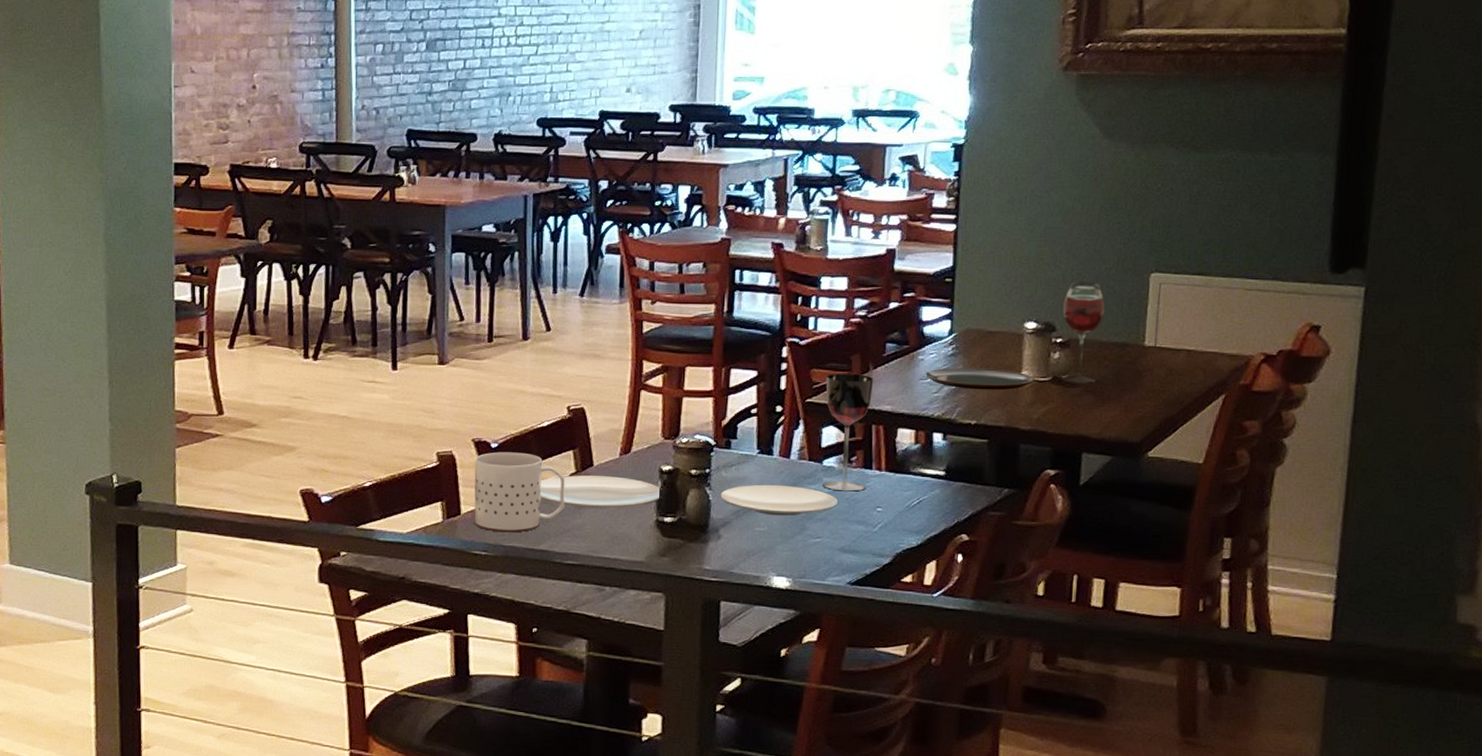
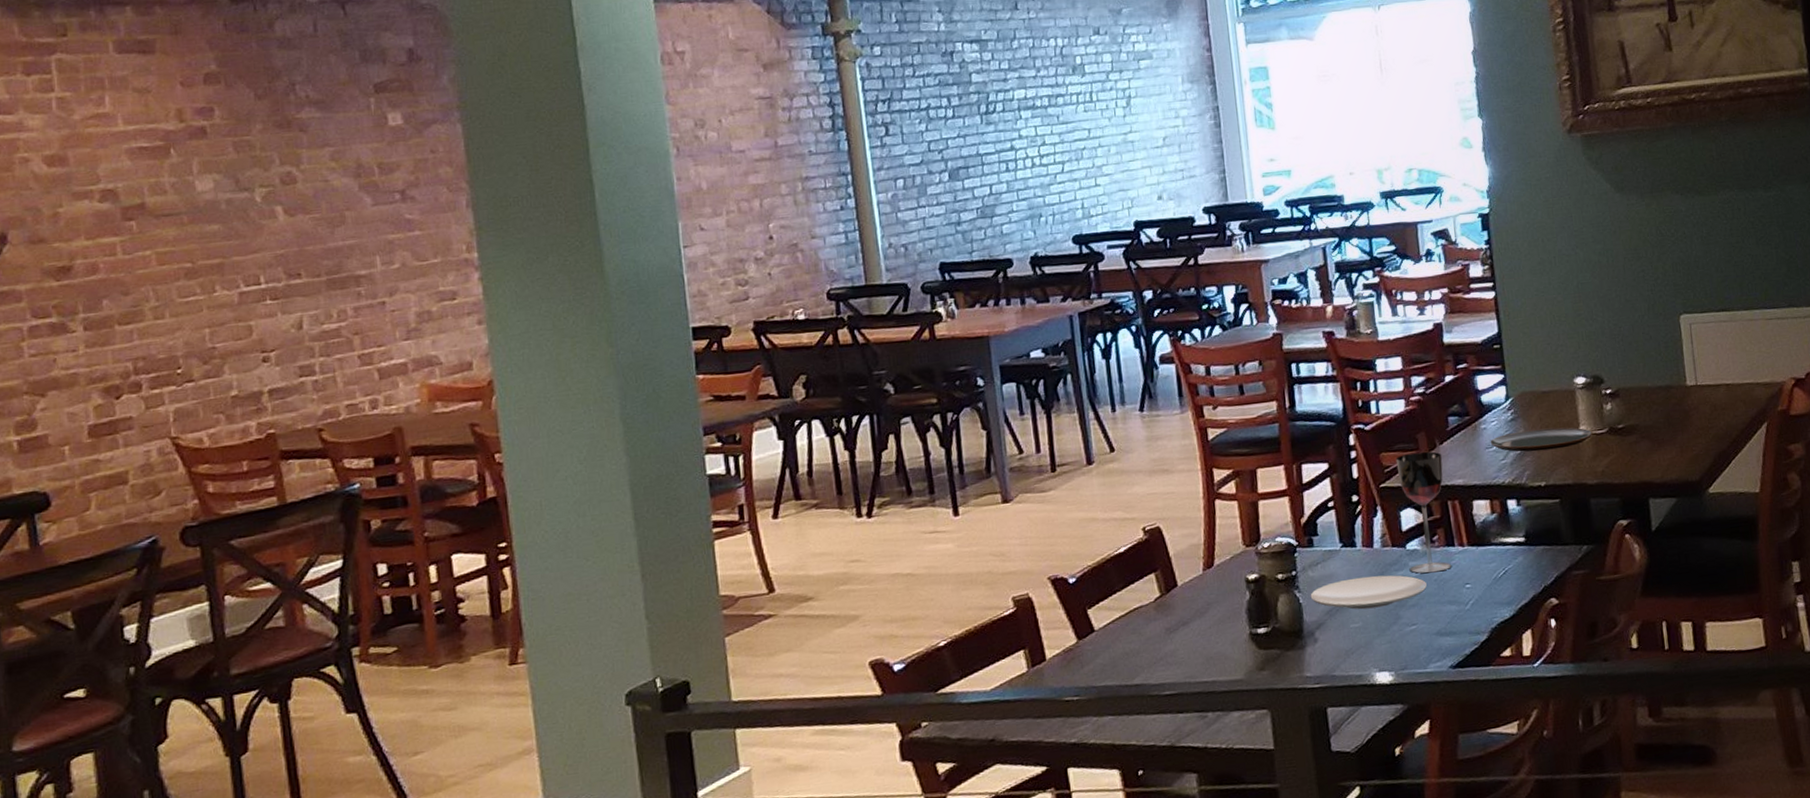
mug: present [474,452,565,533] -> none [1053,583,1154,673]
plate: present [541,475,662,509] -> none [1126,593,1252,633]
wineglass: present [1061,282,1105,384] -> none [1606,330,1650,432]

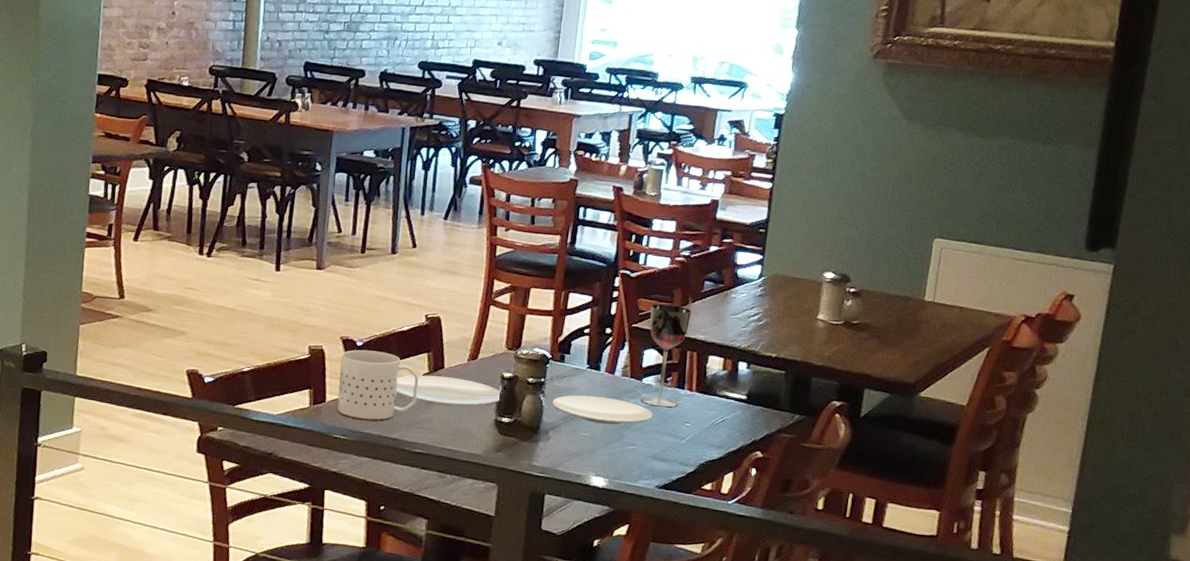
mug: none [1053,583,1154,673] -> present [337,349,419,422]
plate: none [1126,593,1252,633] -> present [396,375,502,407]
plate: present [1490,427,1592,452] -> none [736,306,828,329]

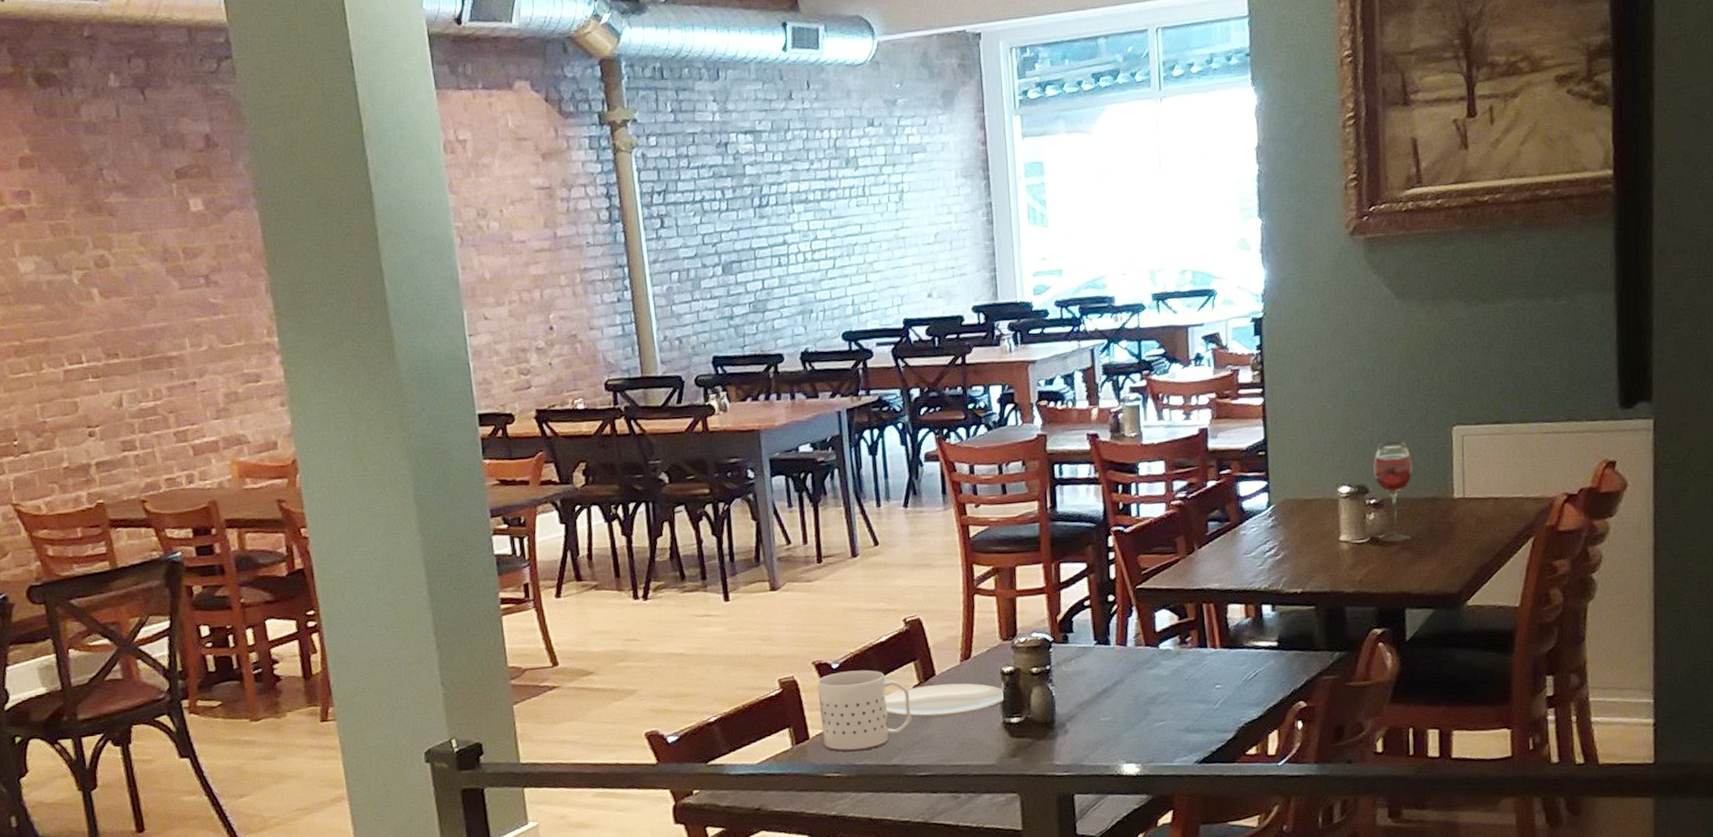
plate: present [552,395,653,425] -> none [1063,673,1177,705]
wineglass: present [640,303,691,407] -> none [1153,555,1204,673]
wineglass: none [852,240,894,330] -> present [1373,440,1413,543]

